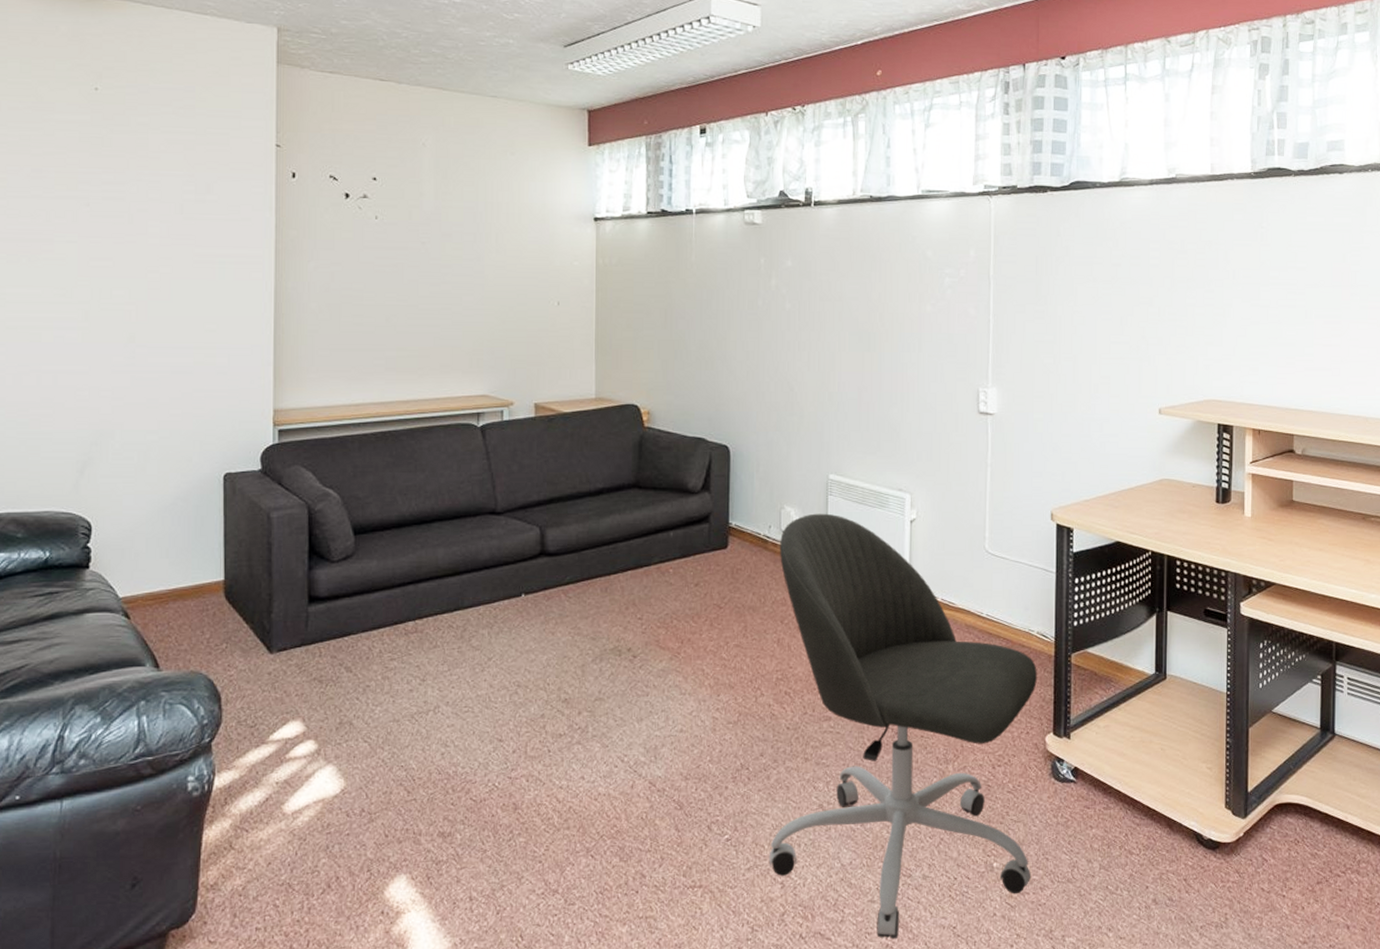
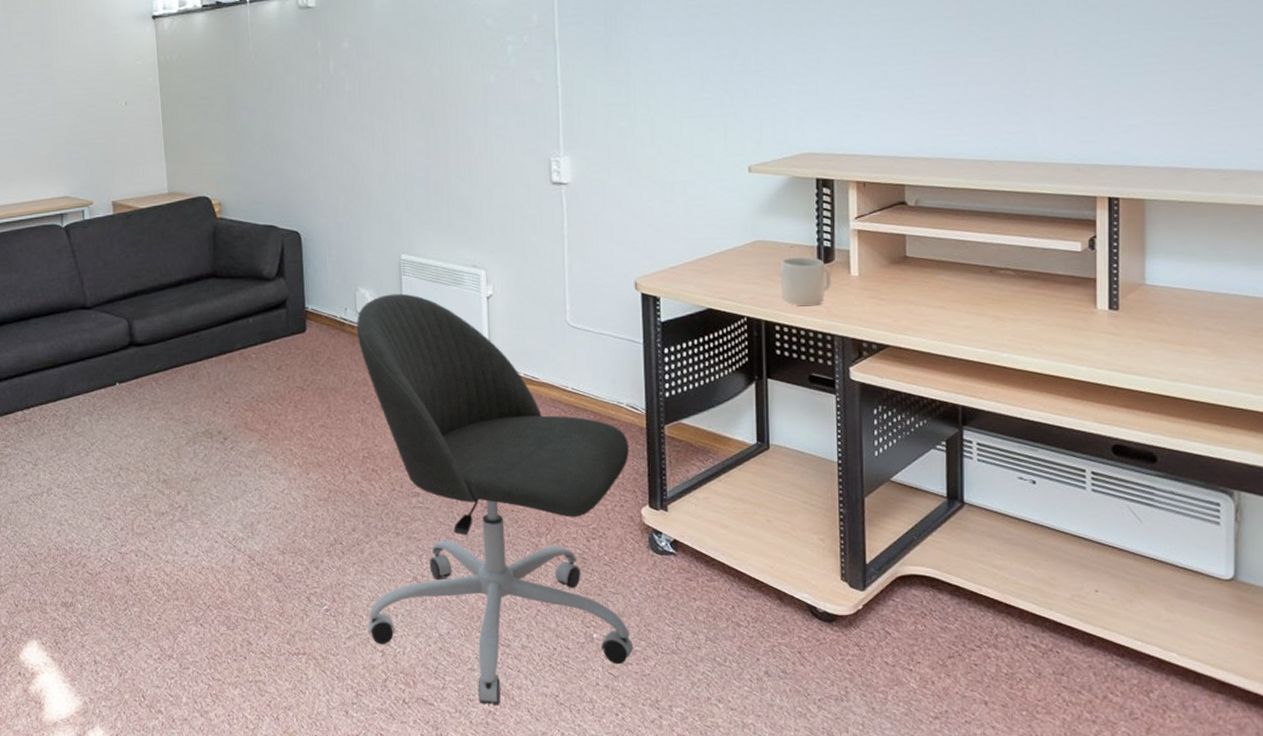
mug: none [1183,497,1228,543] -> present [780,257,832,307]

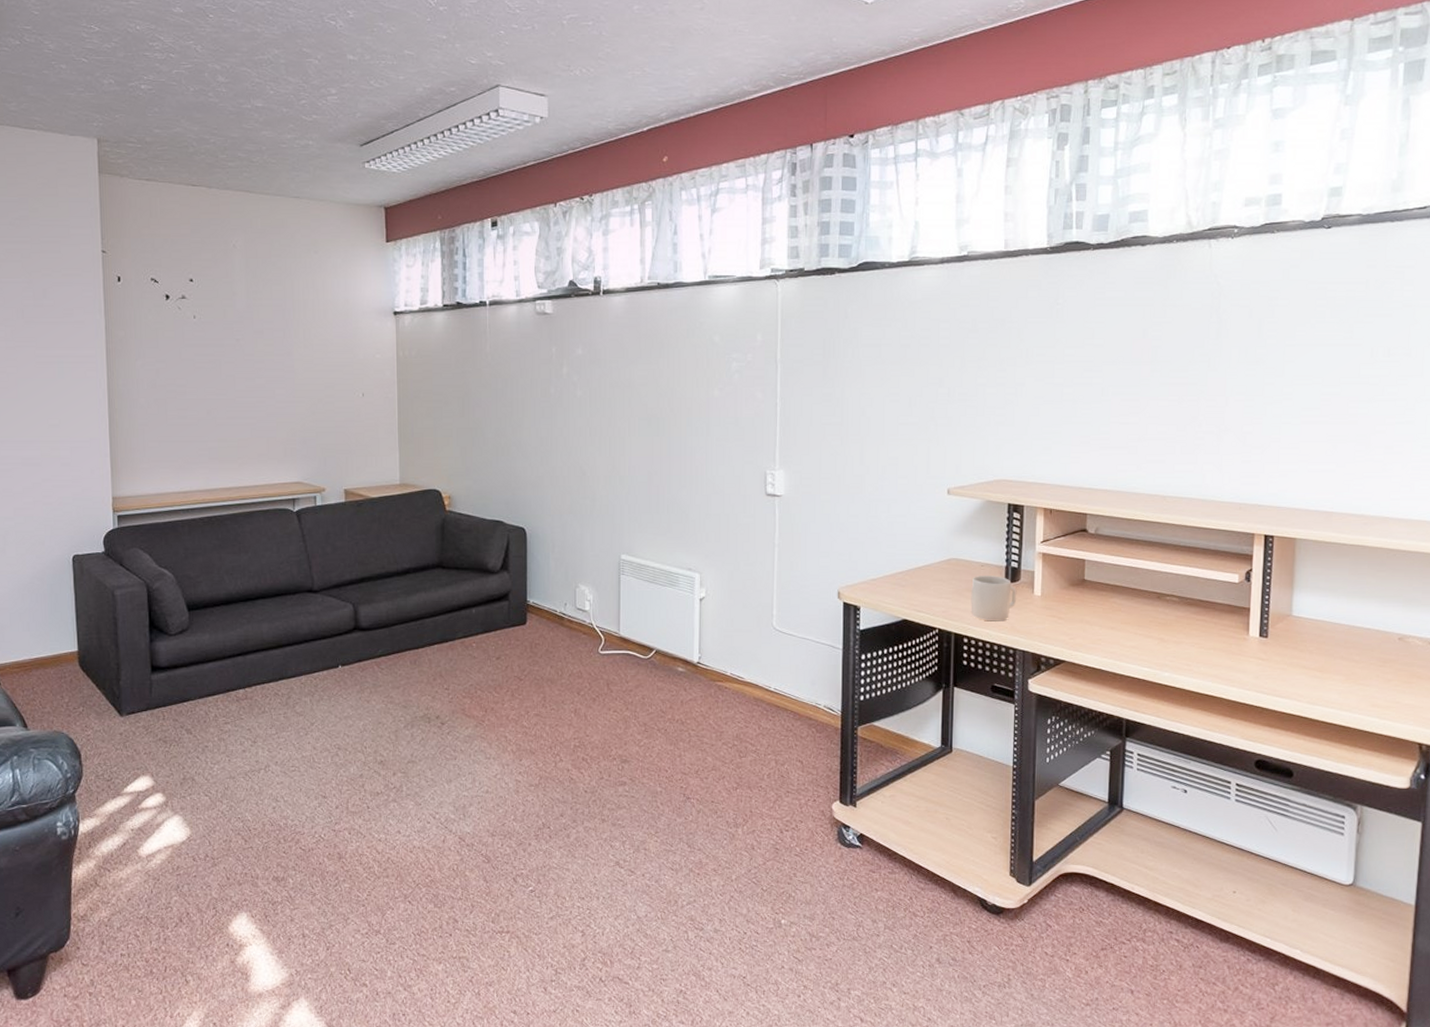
office chair: present [357,293,633,705] -> none [570,592,824,985]

